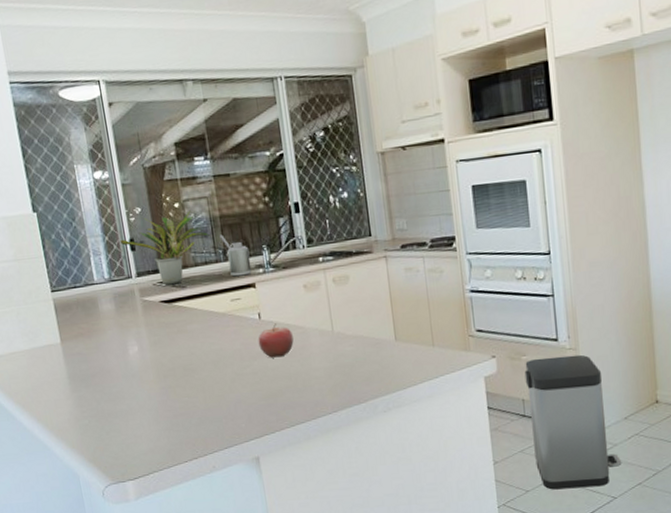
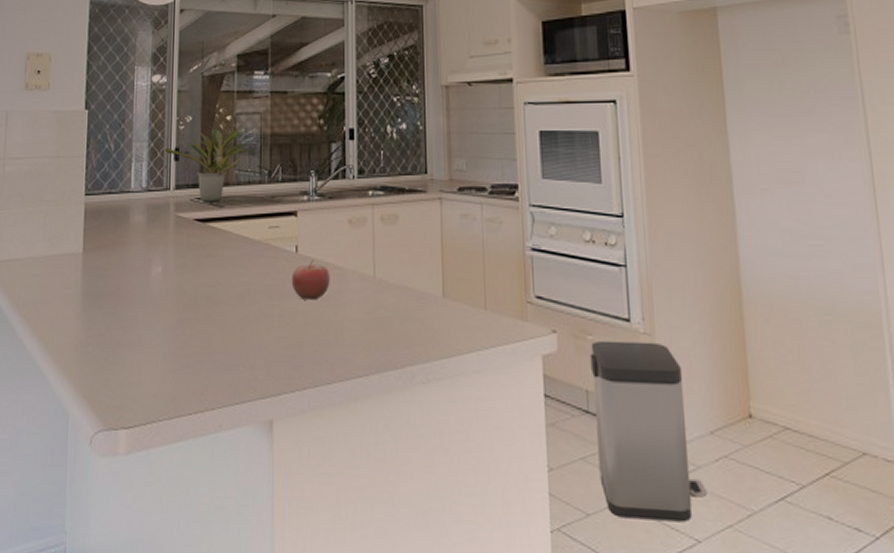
soap dispenser: present [219,234,252,277] -> none [267,154,296,201]

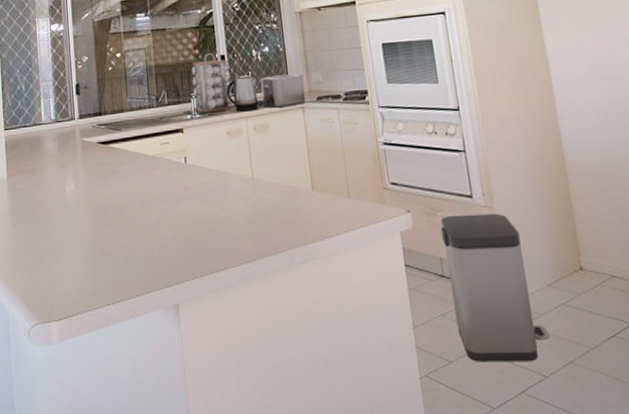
potted plant: present [165,124,259,202] -> none [67,60,146,128]
fruit: present [291,260,330,300] -> none [183,168,216,202]
spice rack: none [313,125,359,196] -> present [191,53,233,113]
kettle: none [351,154,389,197] -> present [226,74,259,112]
toaster: none [393,158,445,196] -> present [260,74,306,108]

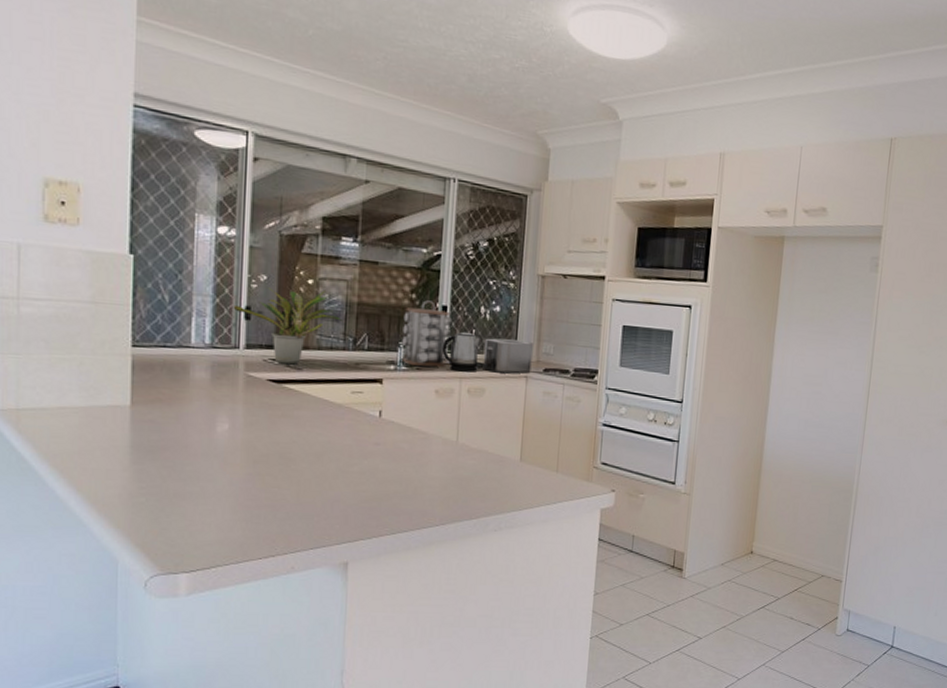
potted plant: none [67,60,146,128] -> present [233,287,343,365]
pedal bin: present [440,213,551,362] -> none [634,498,712,626]

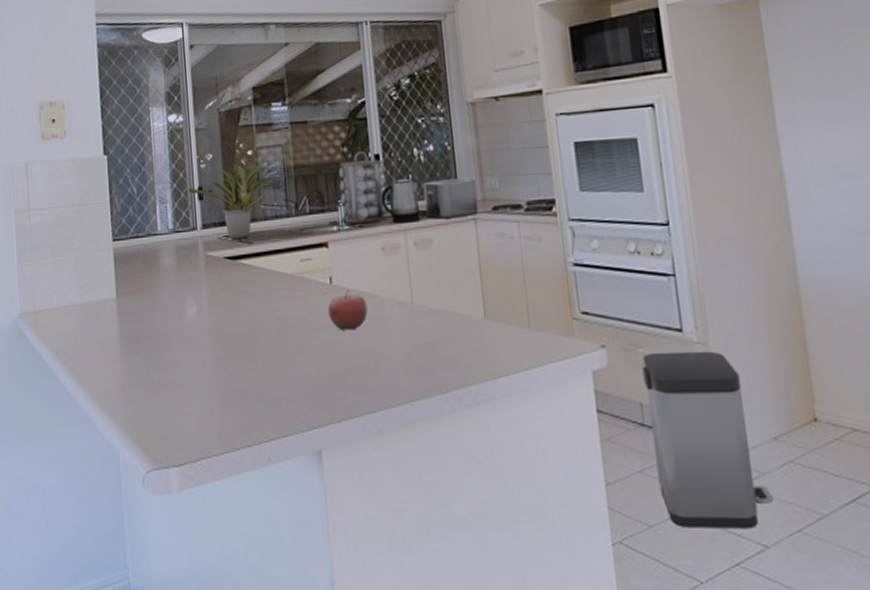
fruit: none [373,424,413,460] -> present [327,290,368,330]
pedal bin: none [634,498,712,626] -> present [641,351,774,529]

